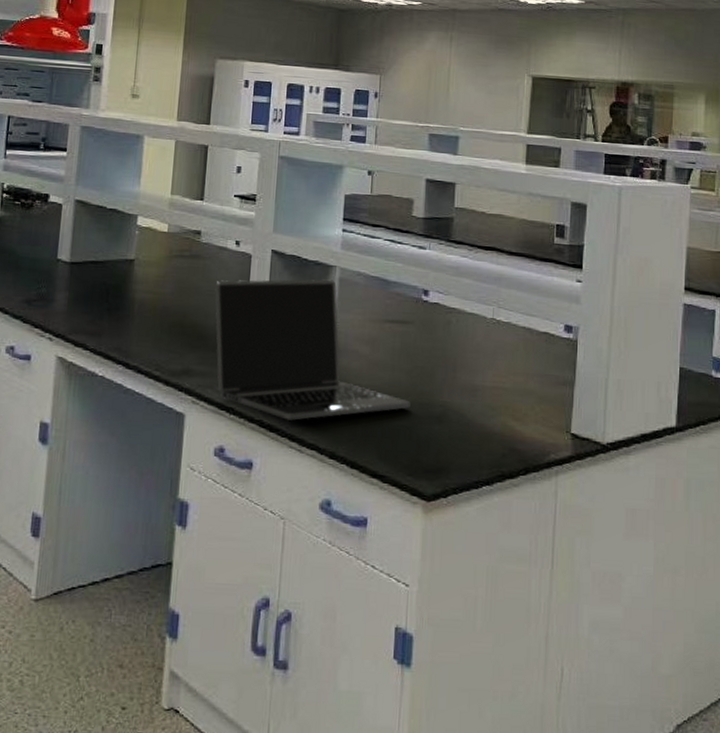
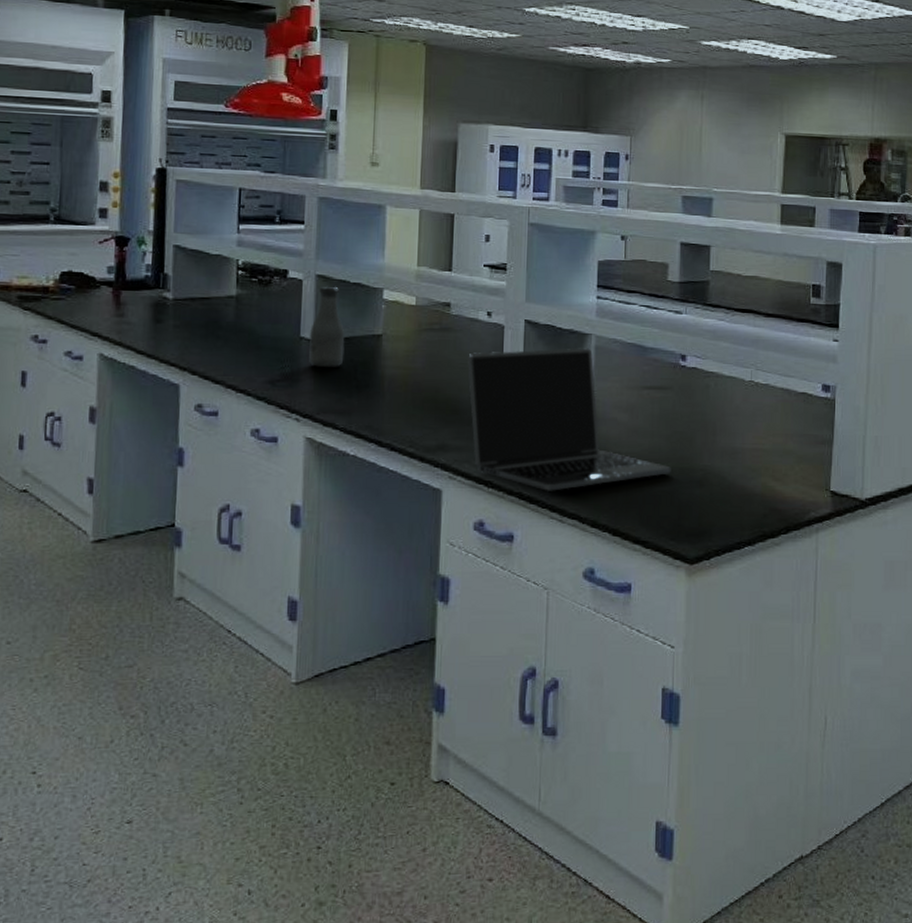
bottle: none [64,211,100,290] -> present [309,287,345,367]

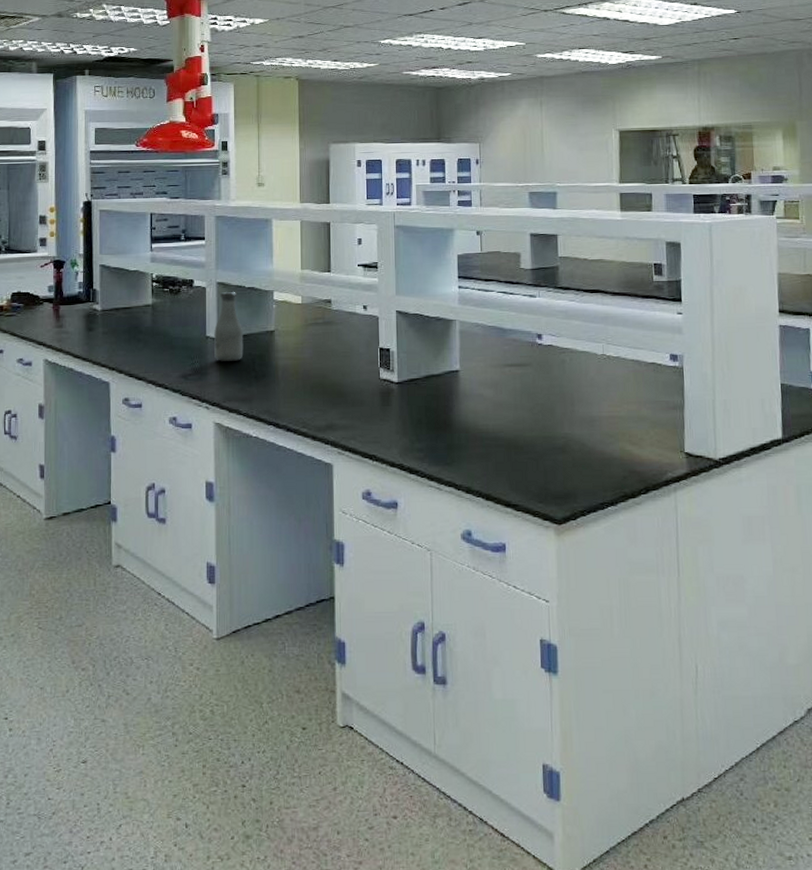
laptop: present [468,348,671,491] -> none [349,333,535,462]

